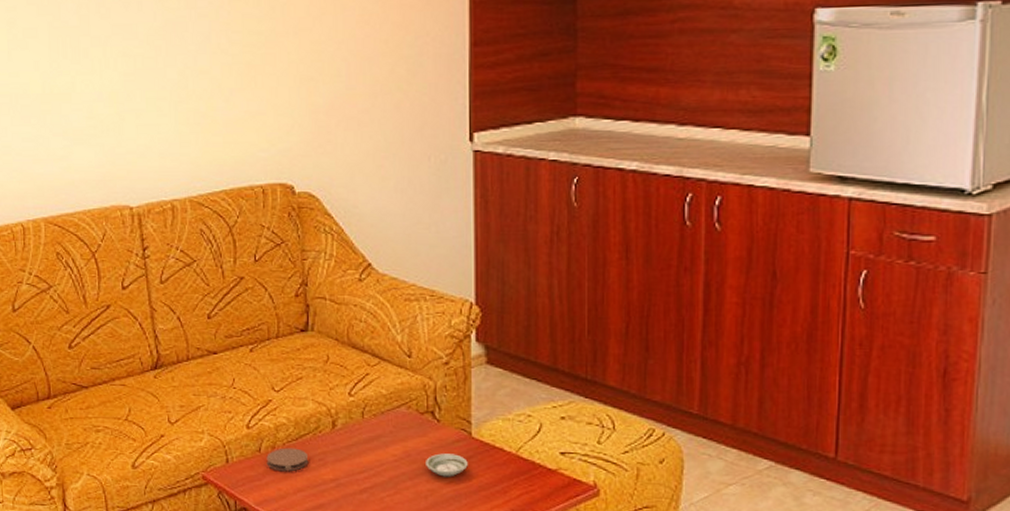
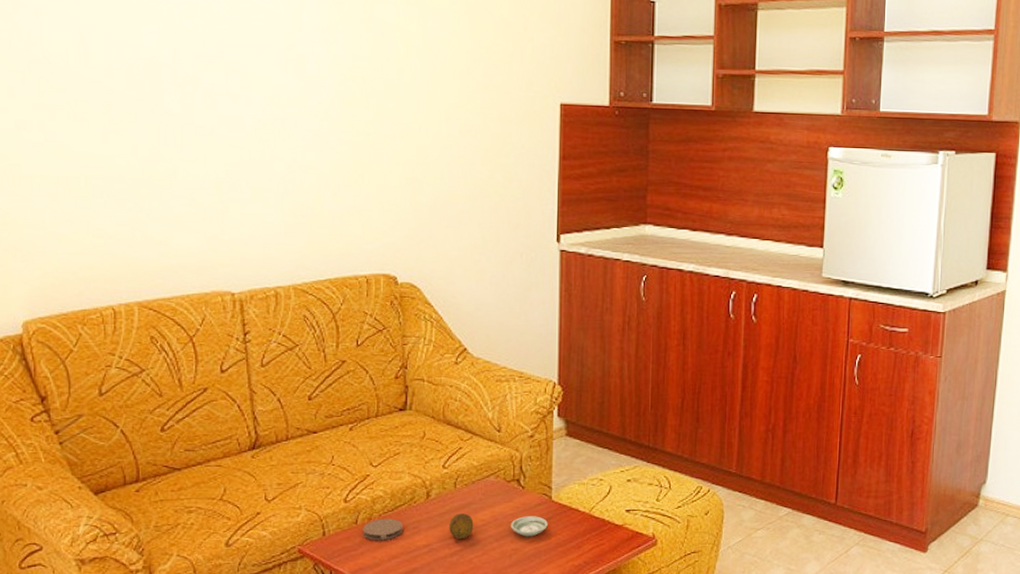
fruit: none [357,446,384,476] -> present [449,513,474,540]

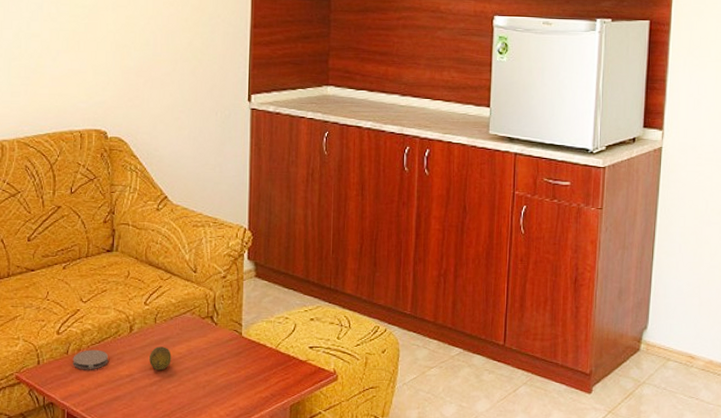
saucer: present [511,516,548,537] -> none [205,350,238,370]

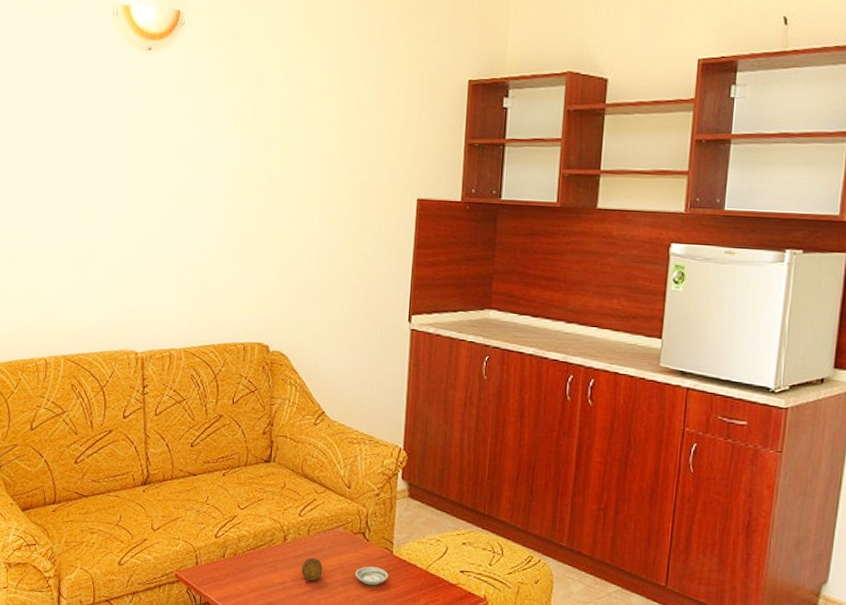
coaster: present [73,349,109,370] -> none [228,555,263,575]
saucer: none [205,350,238,370] -> present [355,566,388,586]

